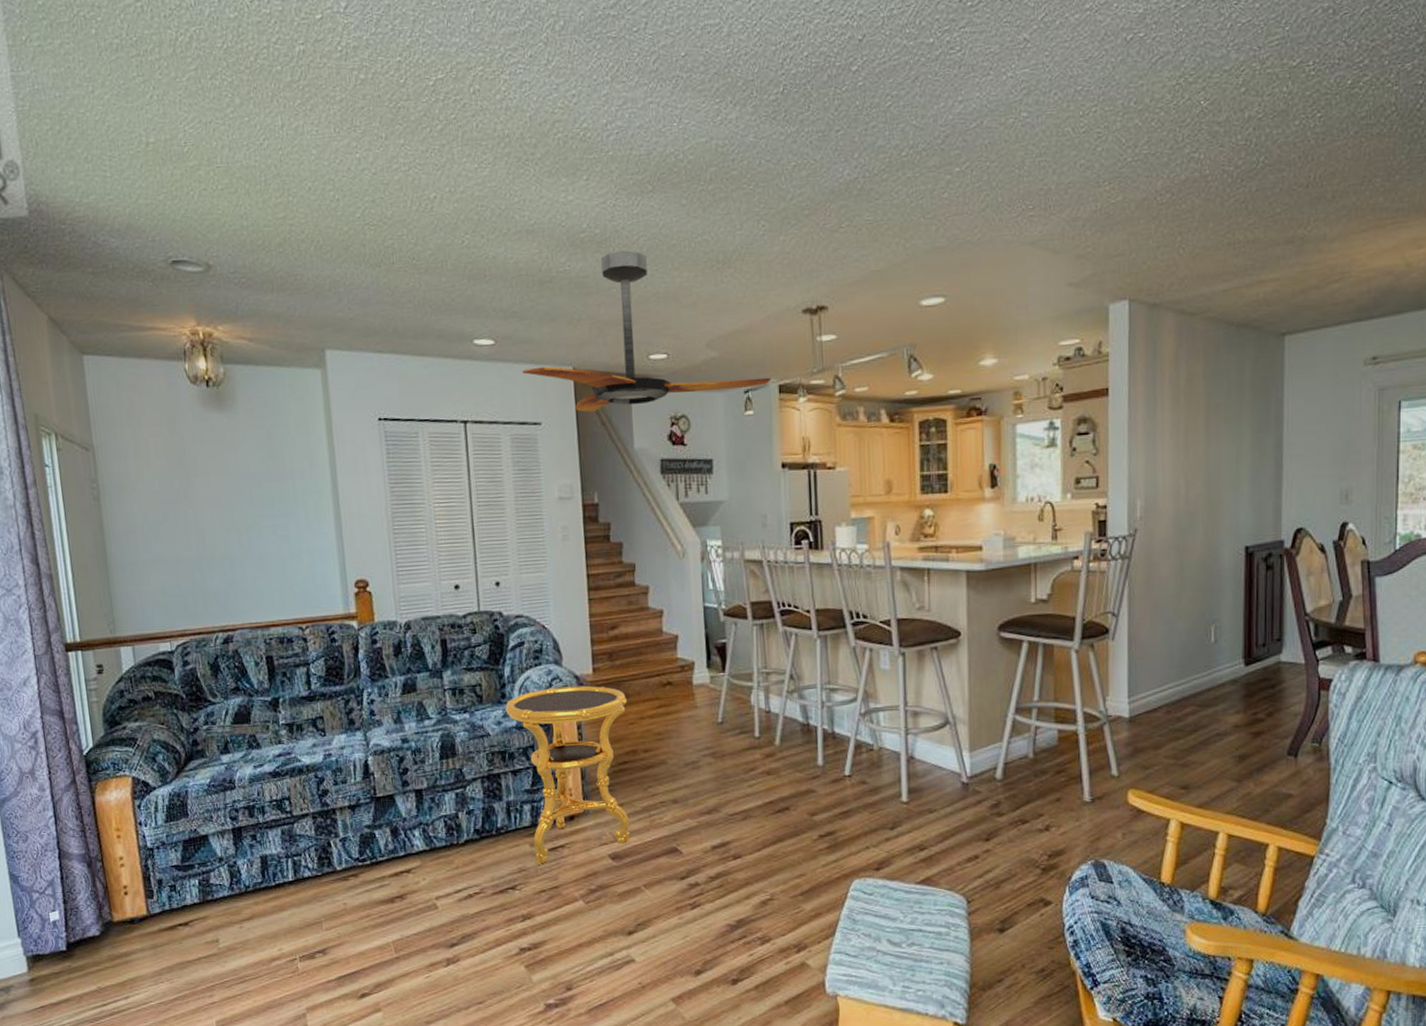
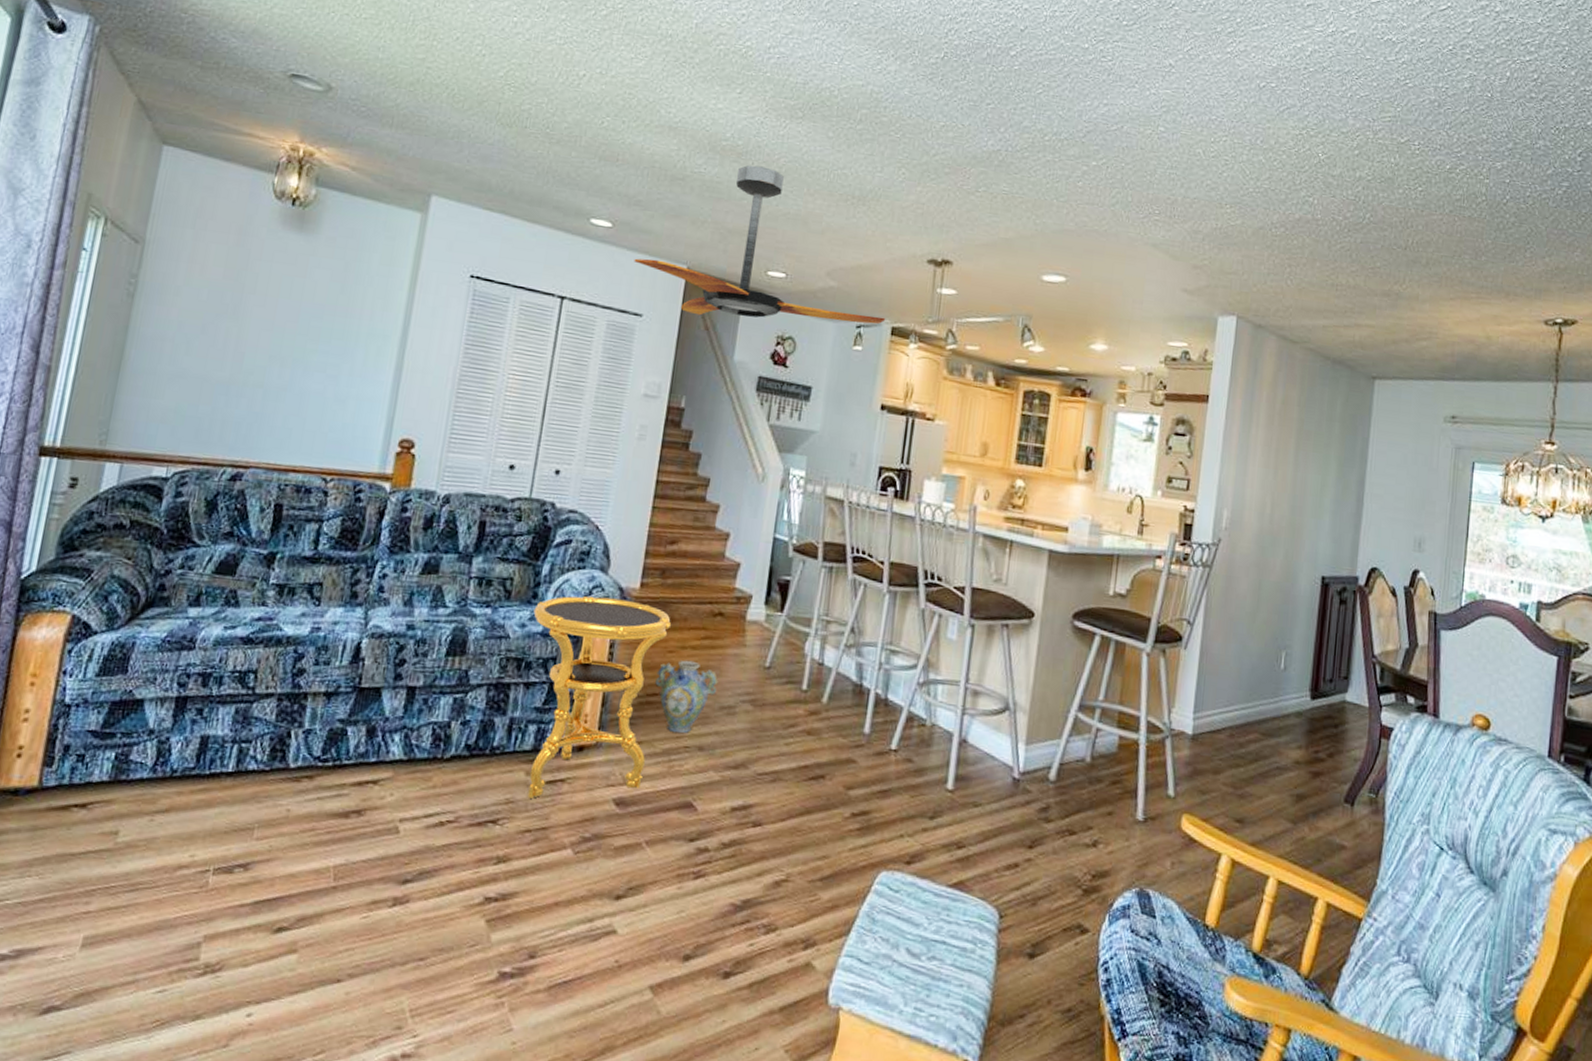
ceramic jug: none [623,728,679,792] -> present [655,660,719,733]

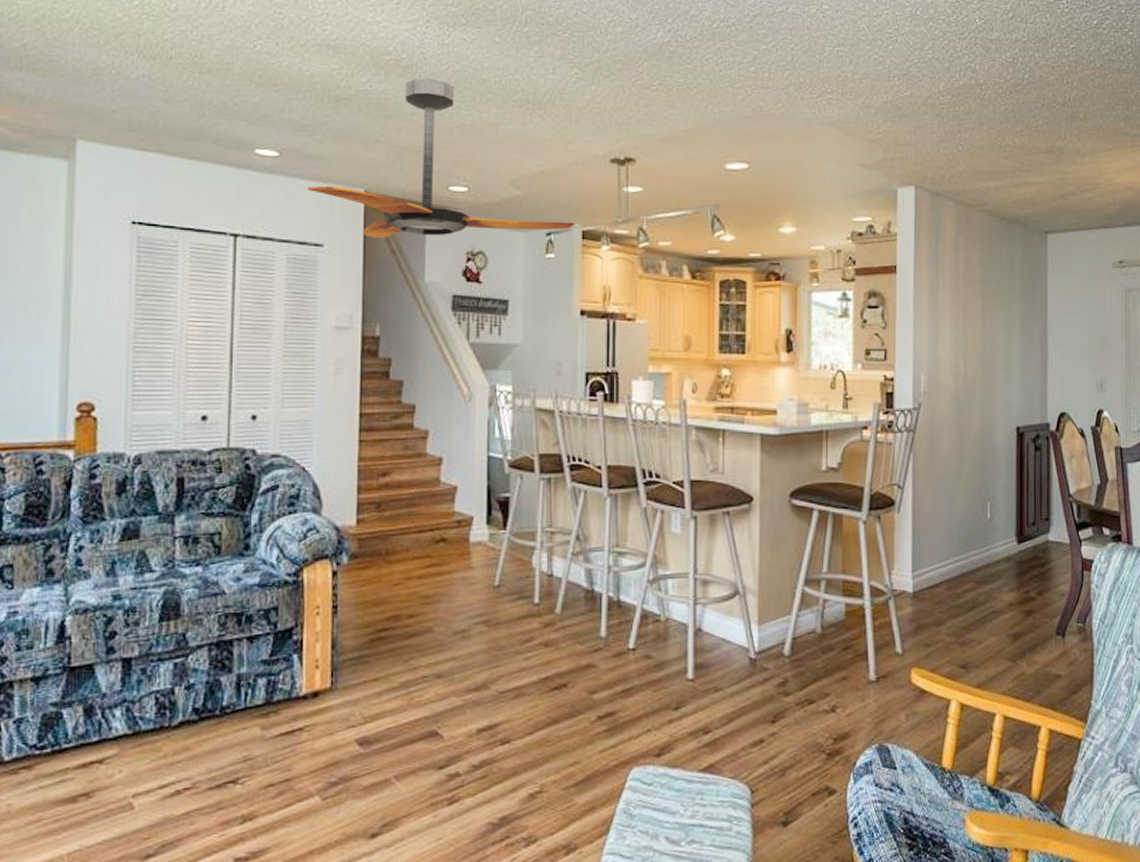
side table: present [527,596,672,798] -> none [247,538,394,752]
ceramic jug: present [655,660,719,733] -> none [384,590,449,665]

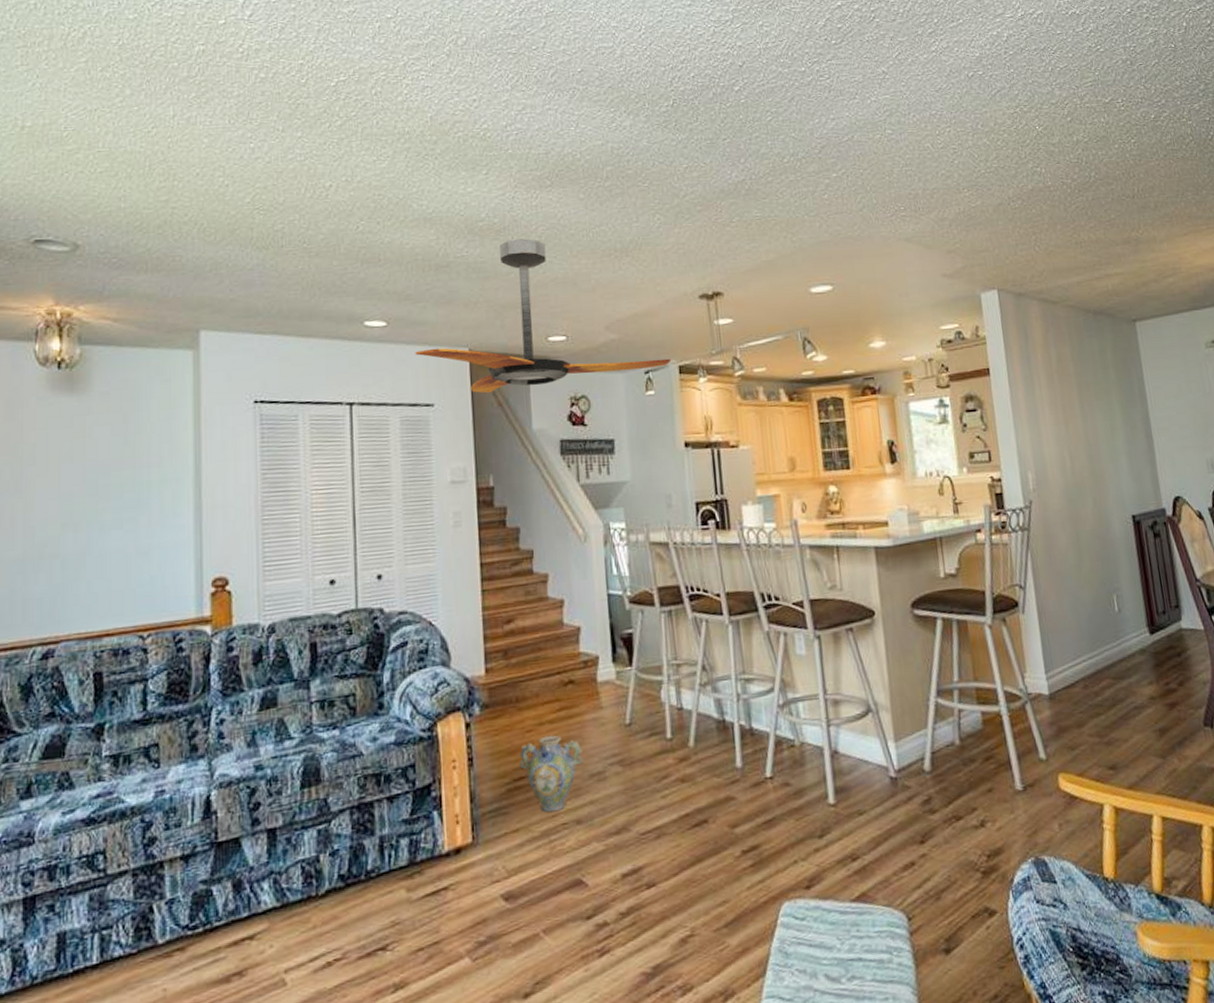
ceramic jug: none [384,590,449,665] -> present [519,735,583,813]

